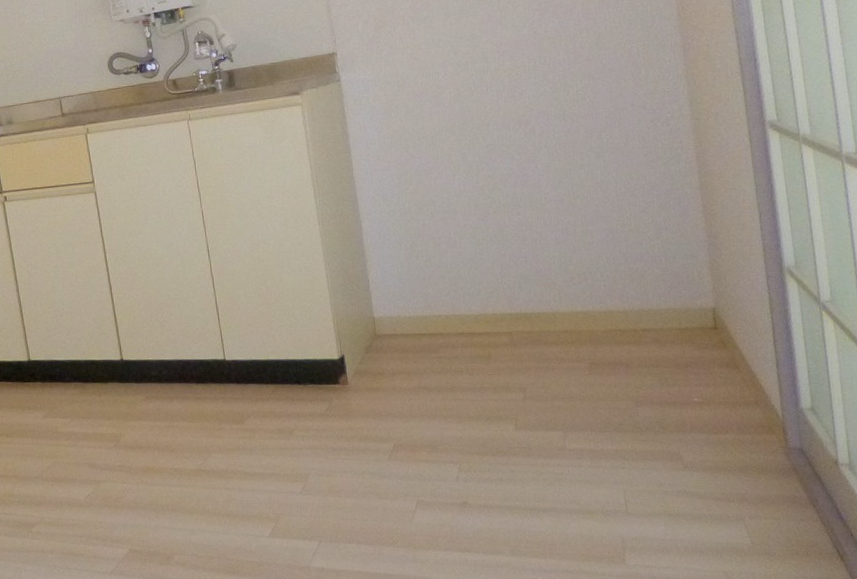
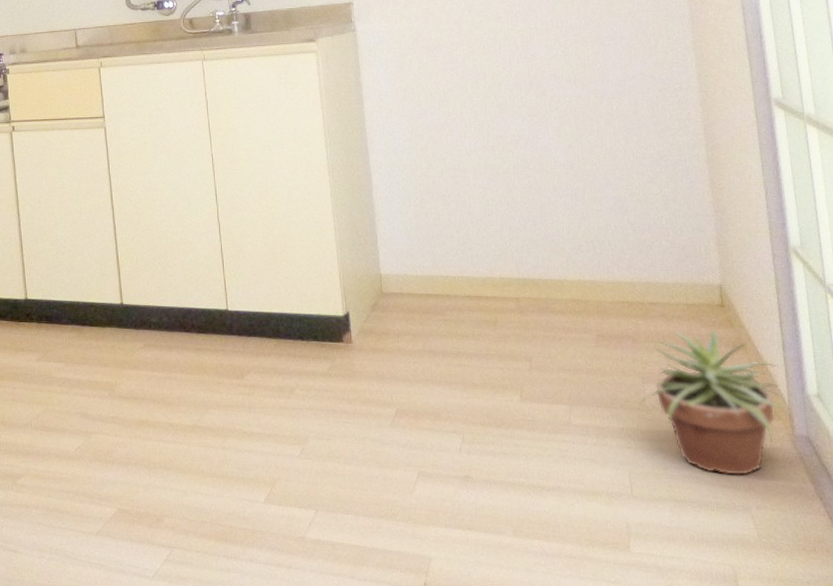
potted plant: none [632,353,780,489] -> present [639,331,786,476]

